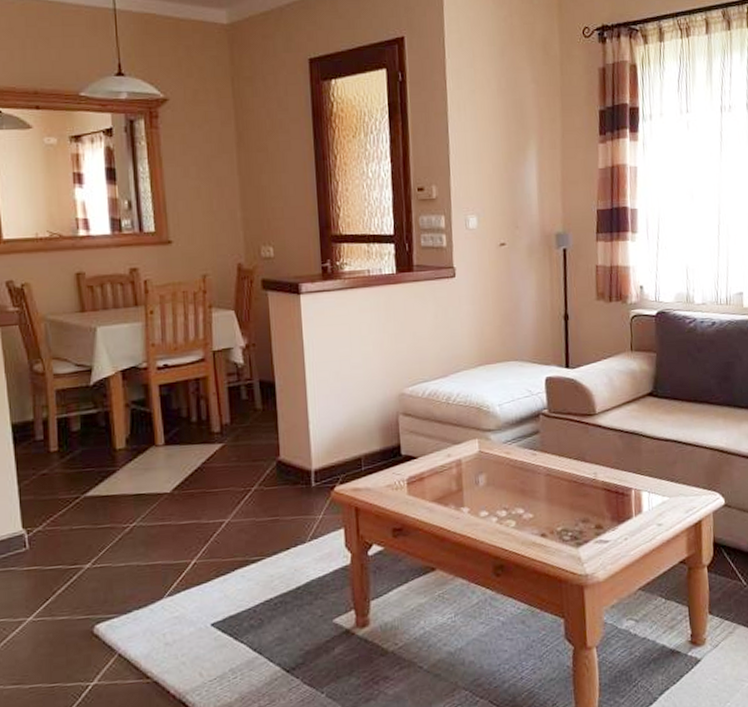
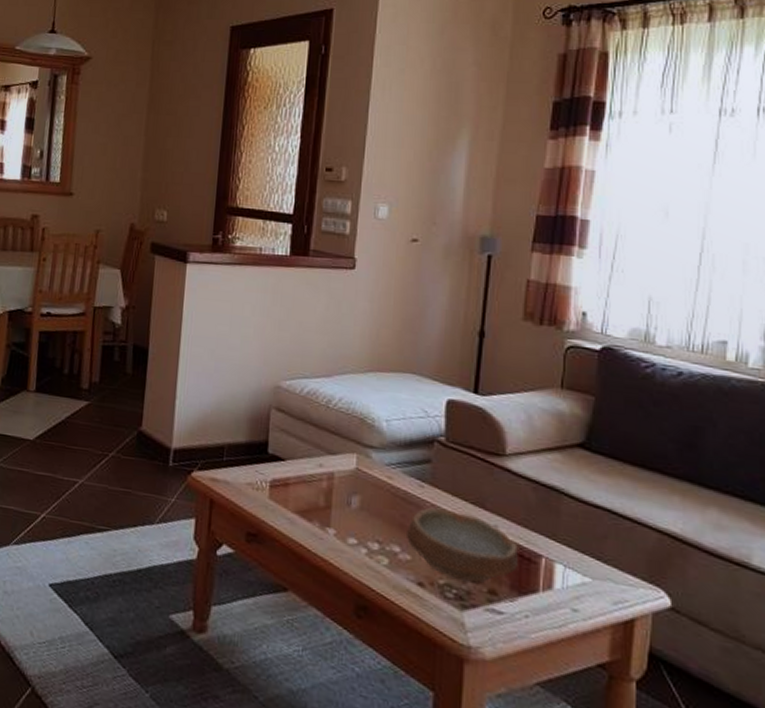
bowl: none [527,468,615,523] -> present [407,507,518,582]

